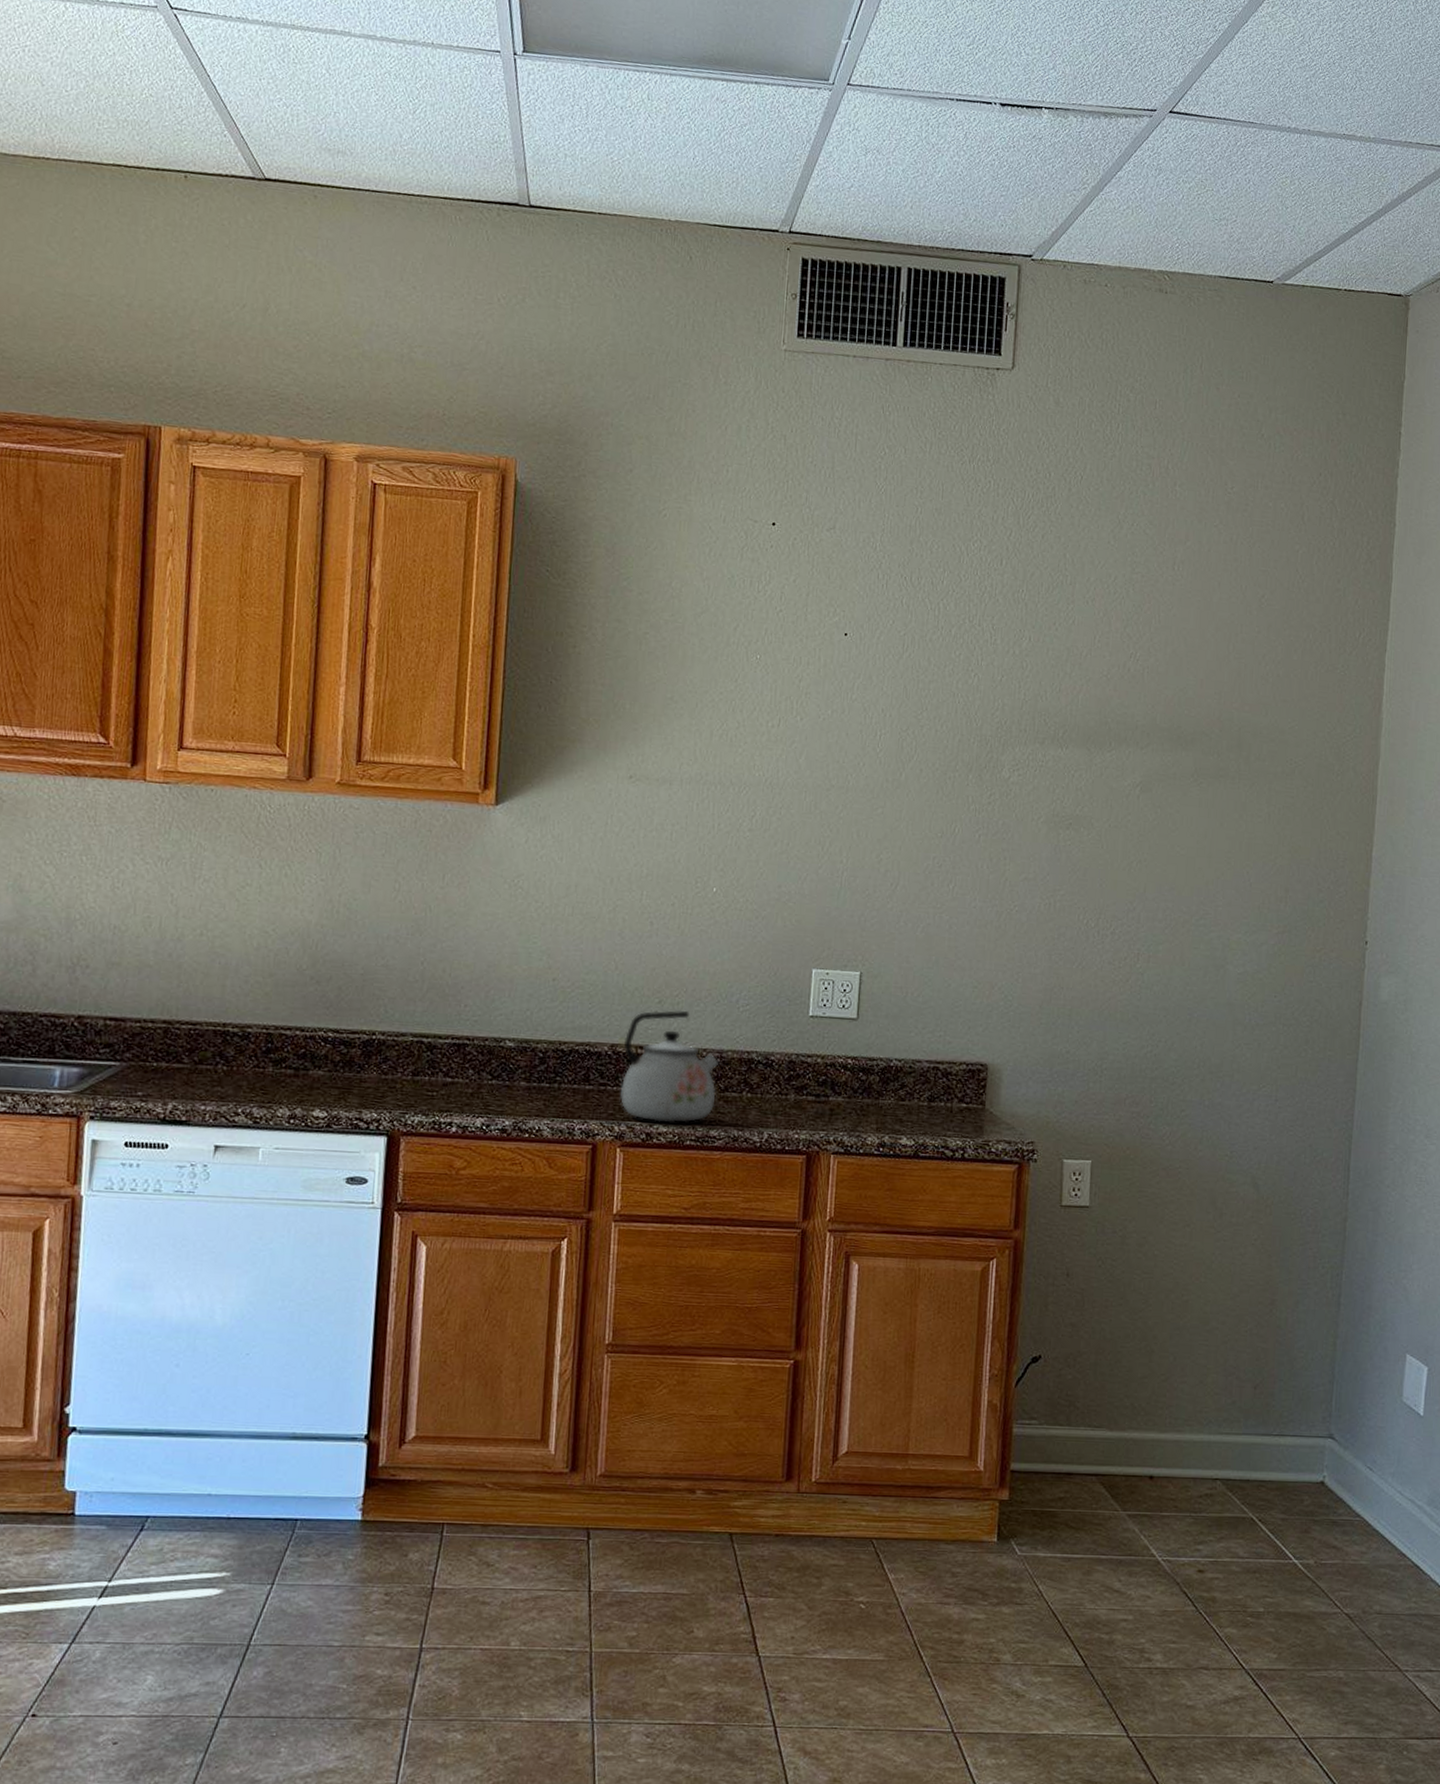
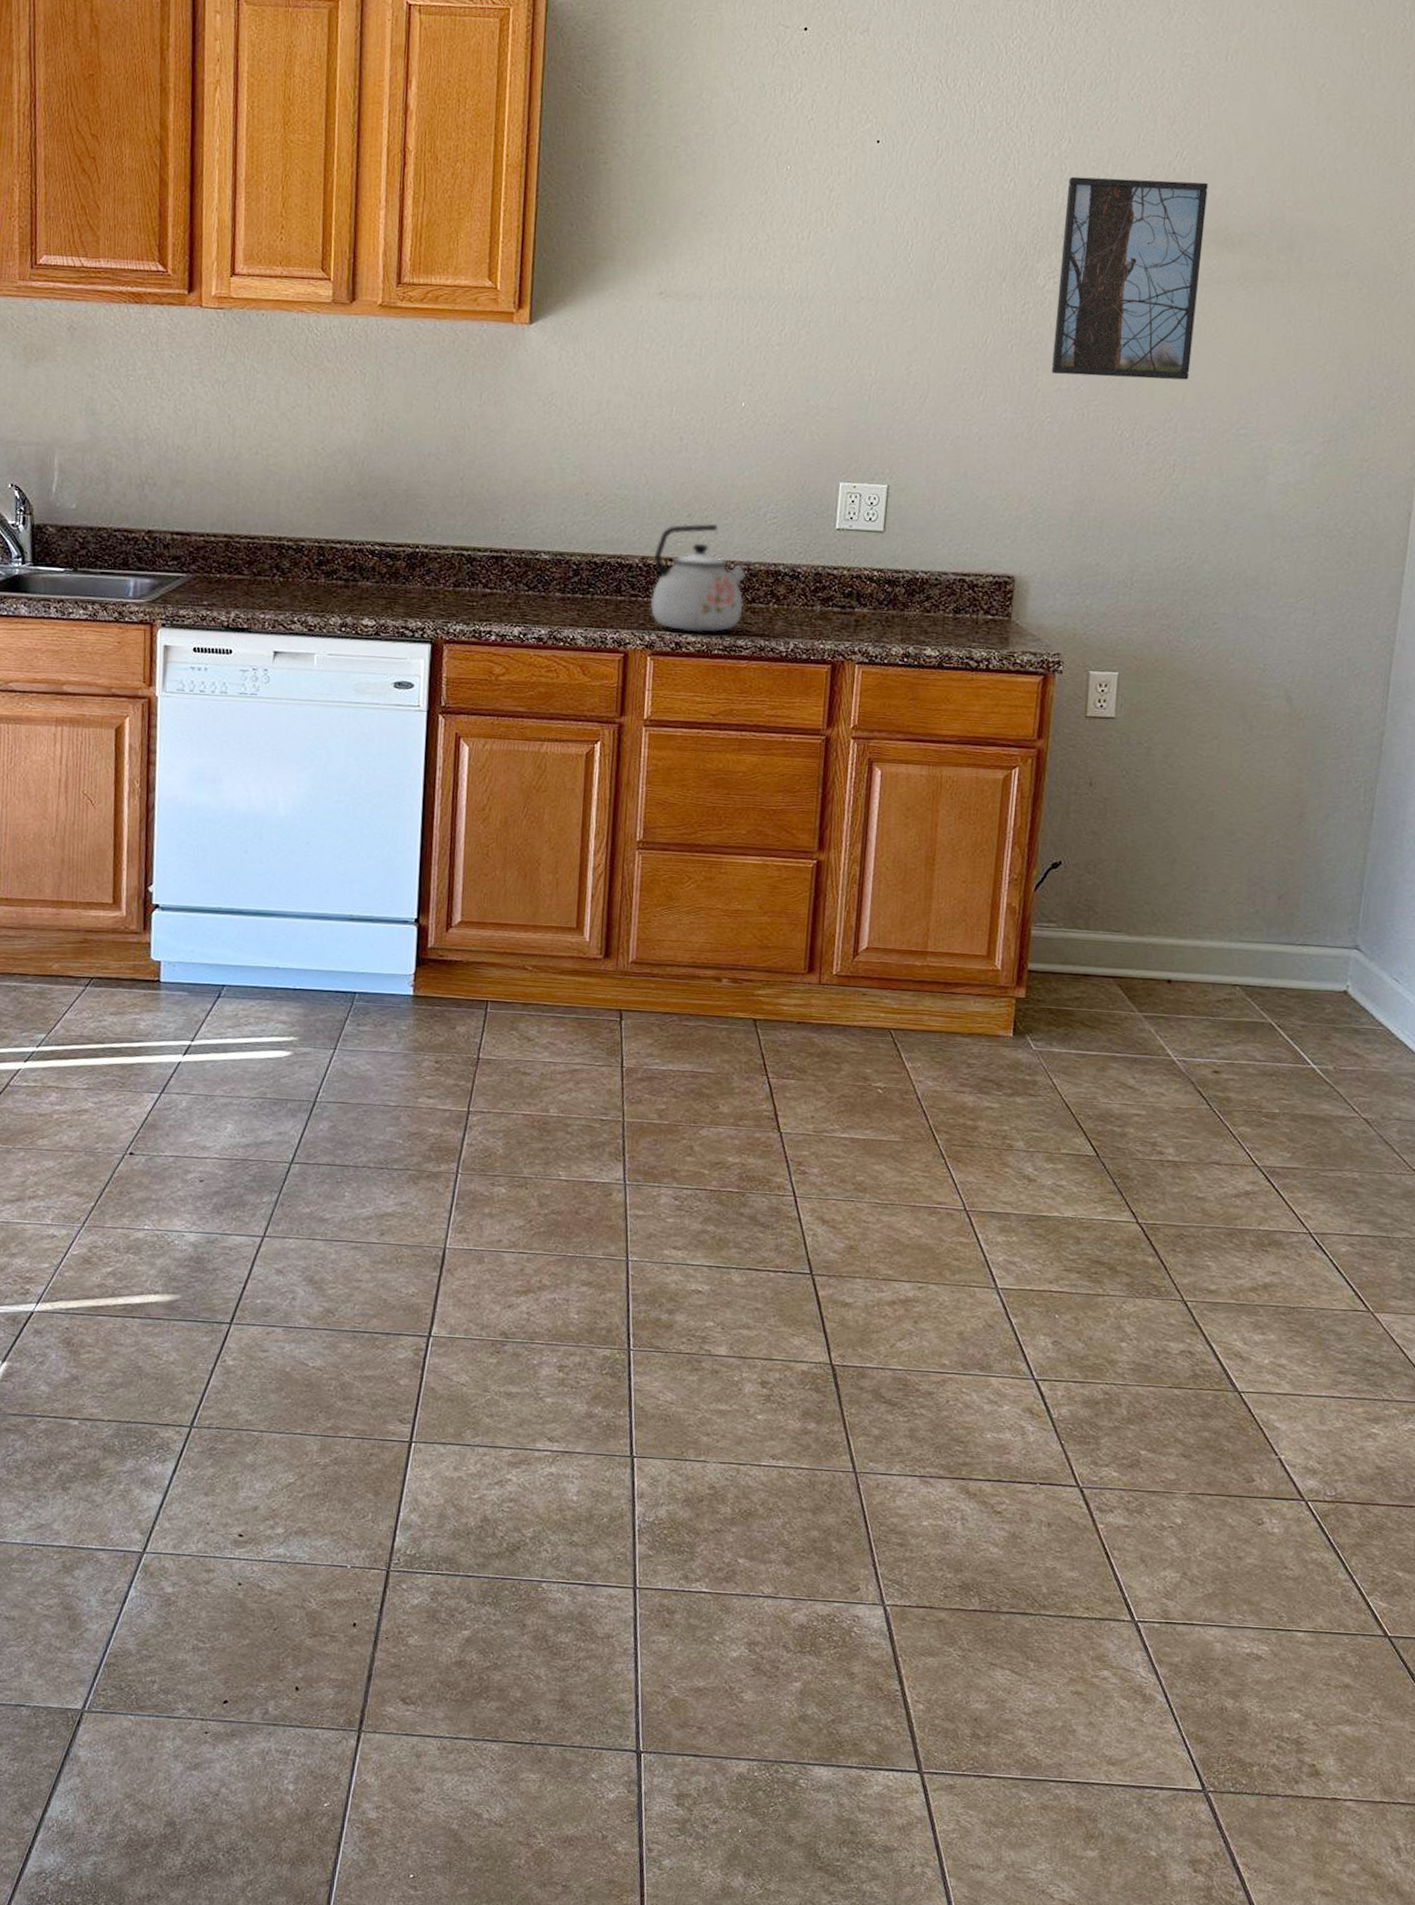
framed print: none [1018,673,1161,872] -> present [1051,176,1208,380]

